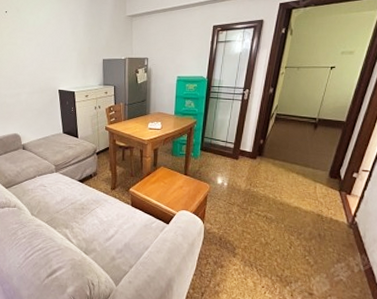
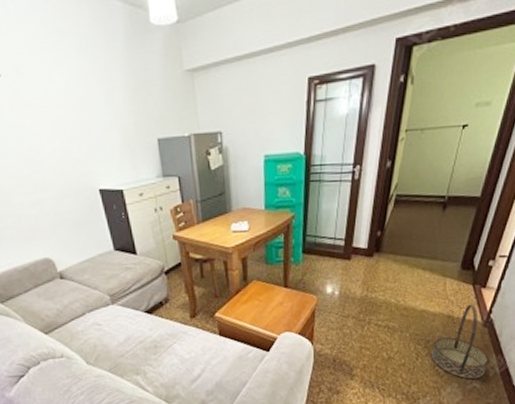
basket: none [302,207,355,273] -> present [431,304,490,380]

